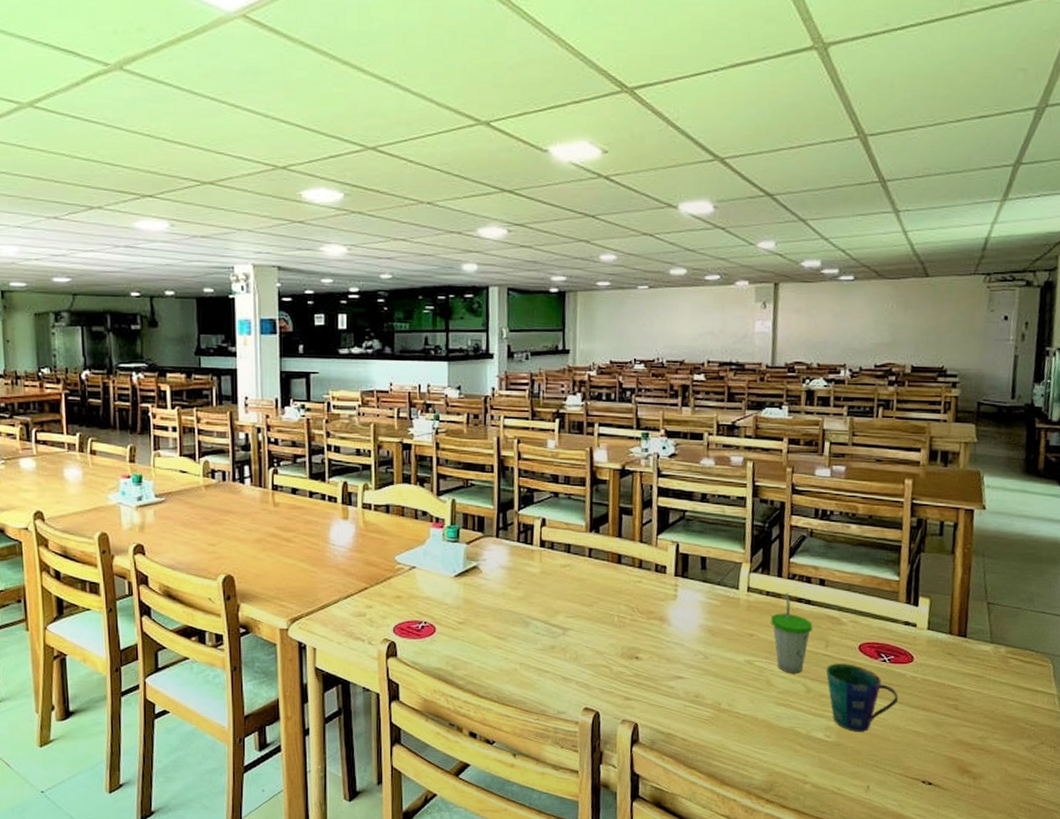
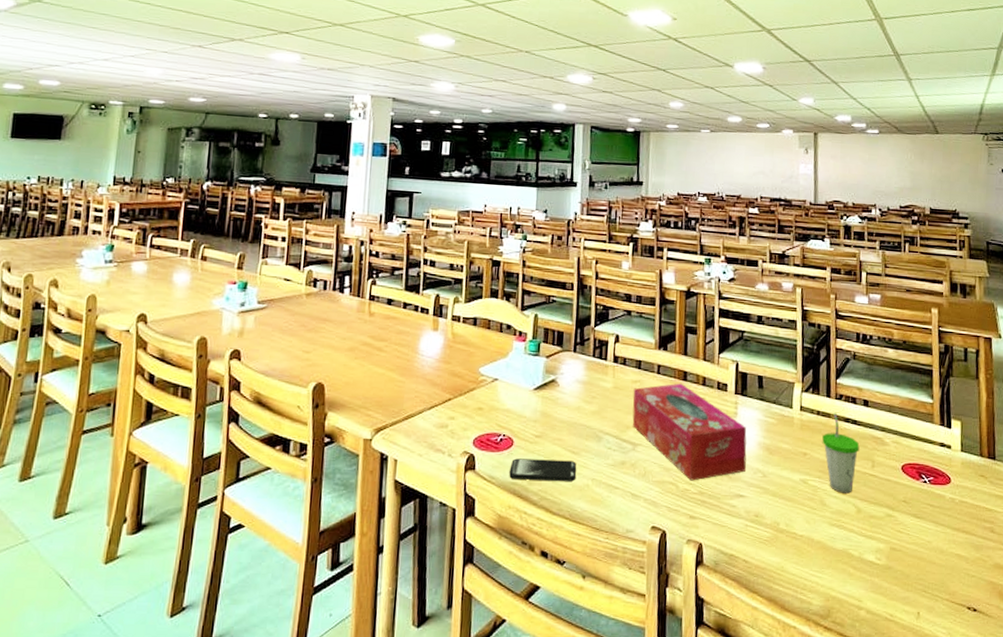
smartphone: none [433,645,504,666] -> present [509,458,577,481]
tissue box: none [562,566,687,664] -> present [632,383,747,481]
cup: present [826,663,898,732] -> none [873,484,940,554]

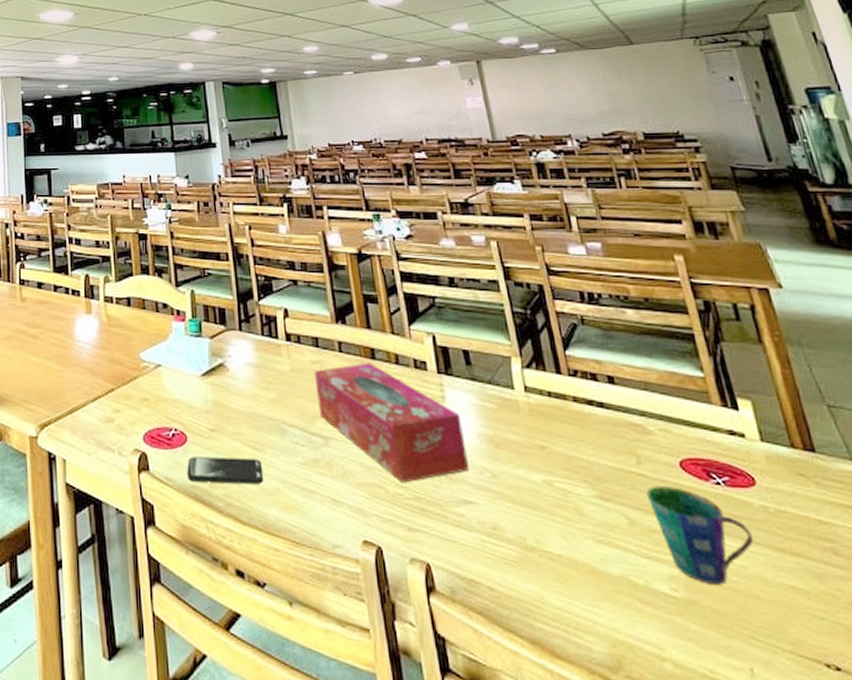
cup: present [822,412,860,494] -> none [561,392,617,499]
cup: none [873,484,940,554] -> present [646,486,753,585]

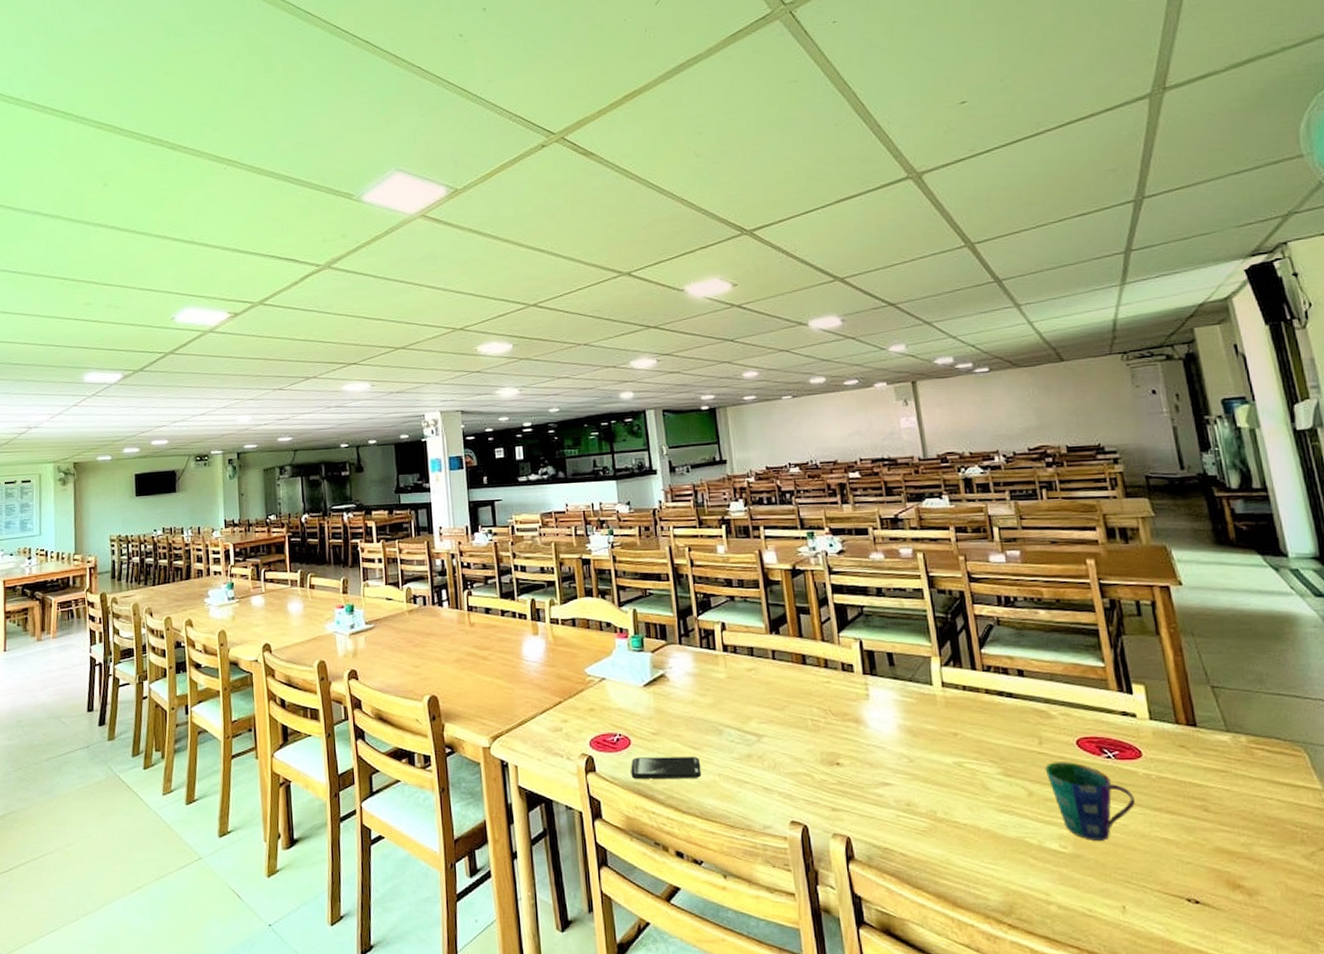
tissue box: present [314,362,469,483] -> none [749,667,888,771]

